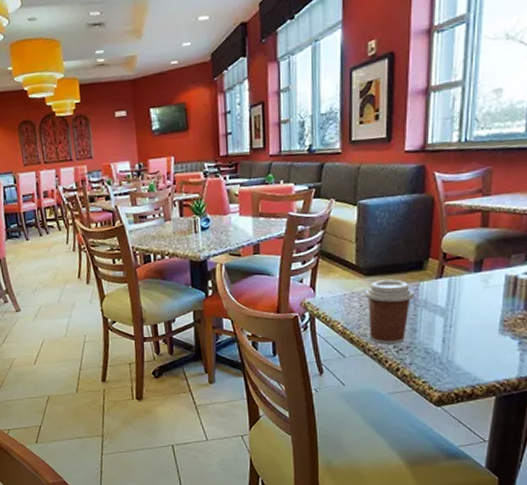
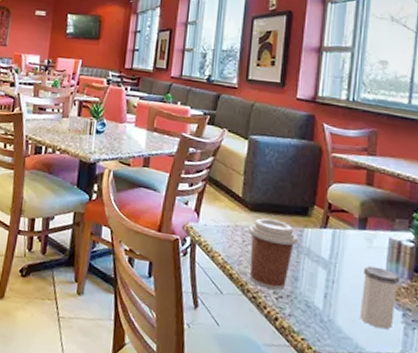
salt shaker: none [477,304,517,360] -> present [359,266,400,330]

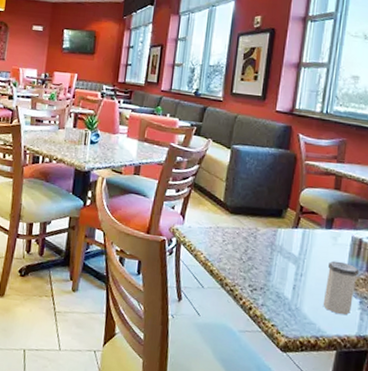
coffee cup: present [249,218,298,291] -> none [228,220,272,284]

